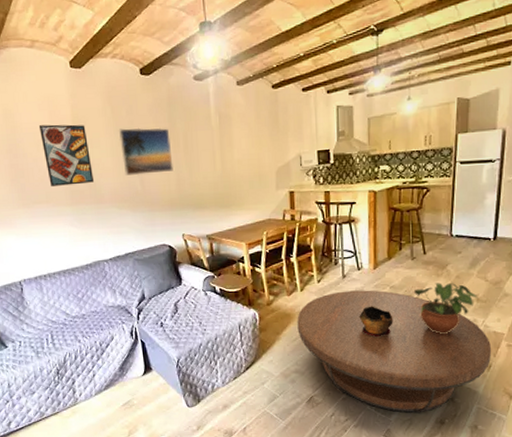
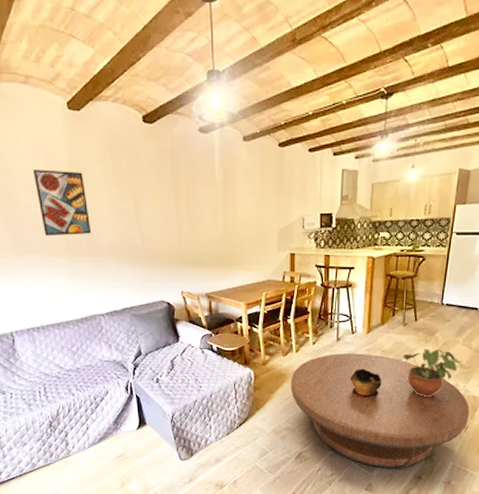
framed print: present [118,127,173,176] -> none [118,179,174,229]

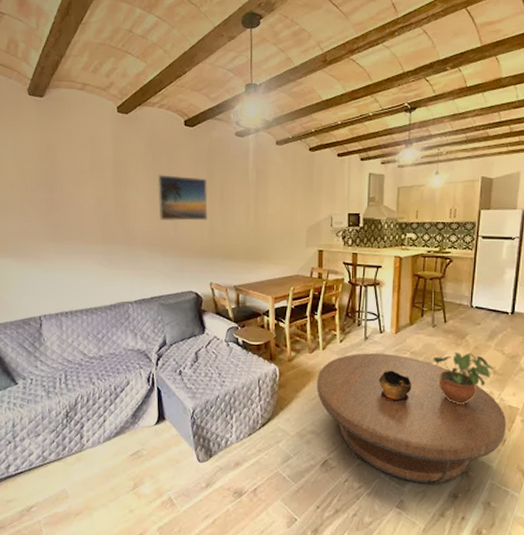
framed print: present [32,170,92,236] -> none [79,164,128,225]
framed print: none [118,179,174,229] -> present [157,174,208,222]

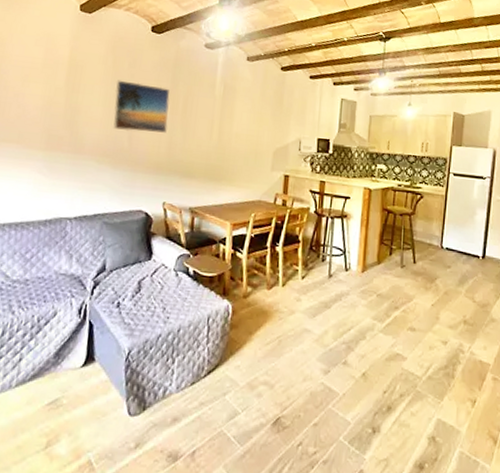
coffee table: present [317,353,507,485] -> none [273,292,477,453]
decorative bowl: present [378,370,412,403] -> none [341,313,378,352]
potted plant: present [434,352,495,404] -> none [401,297,465,357]

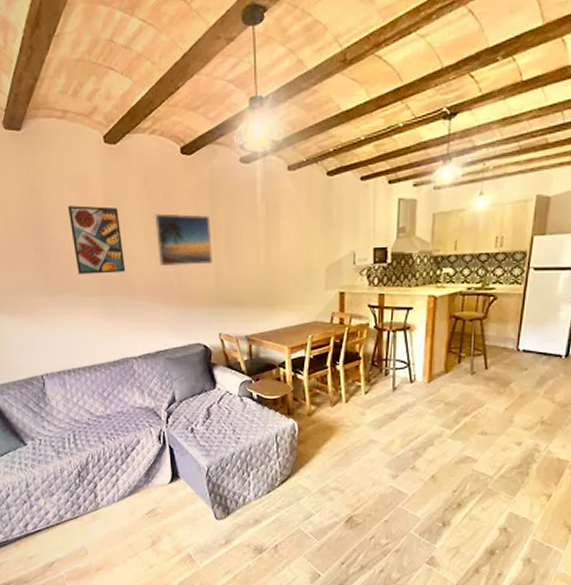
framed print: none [26,60,82,130] -> present [67,206,126,274]

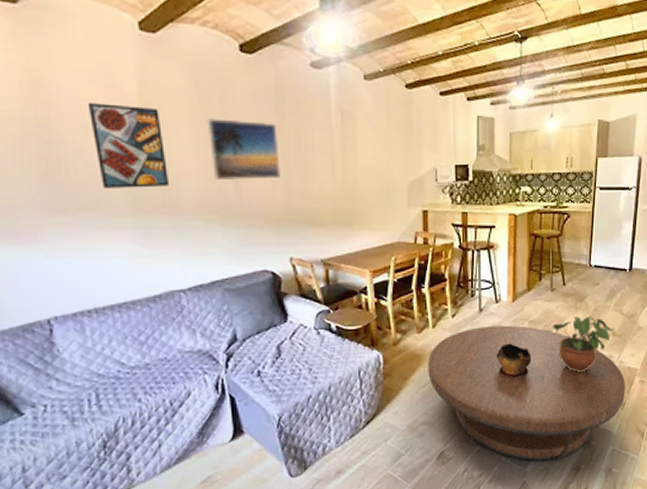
coffee table: none [339,405,554,542] -> present [428,325,626,462]
decorative bowl: none [408,423,446,457] -> present [496,343,532,379]
potted plant: none [472,401,543,457] -> present [553,315,614,372]

